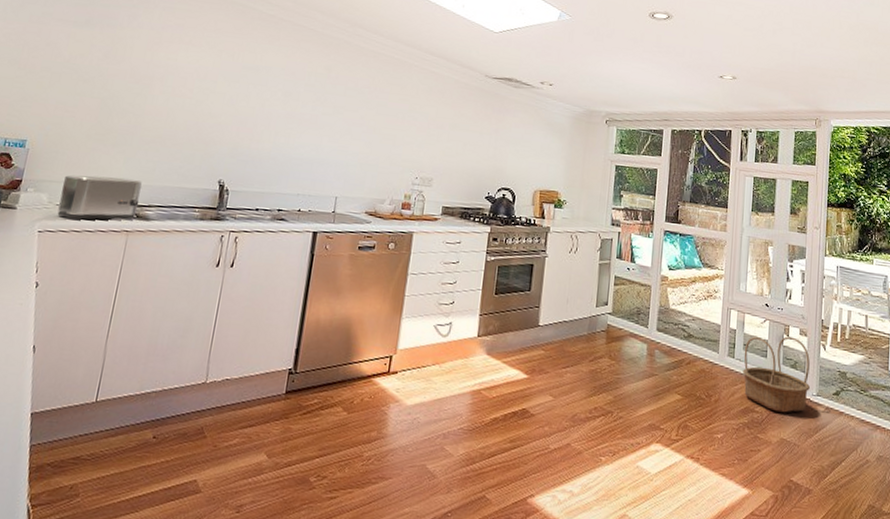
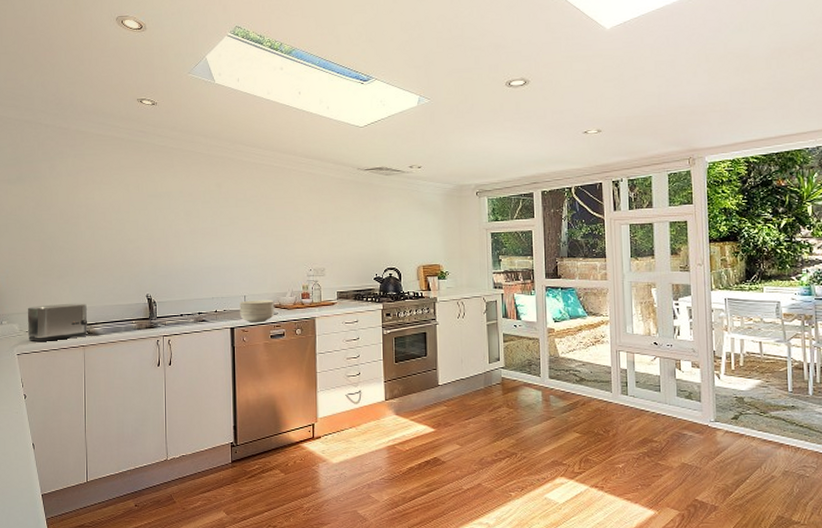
bowl: none [326,203,370,231] -> present [239,300,275,323]
basket: present [743,336,811,413] -> none [637,370,708,440]

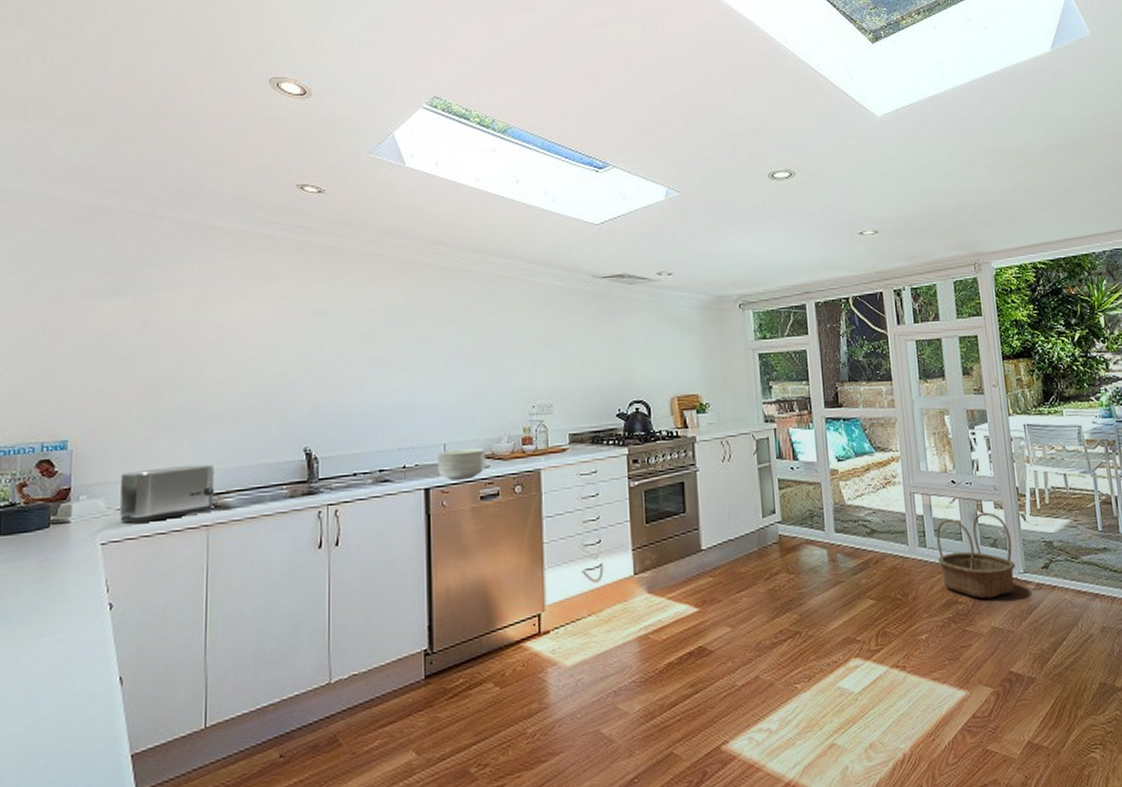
basket: none [637,370,708,440] -> present [936,512,1016,599]

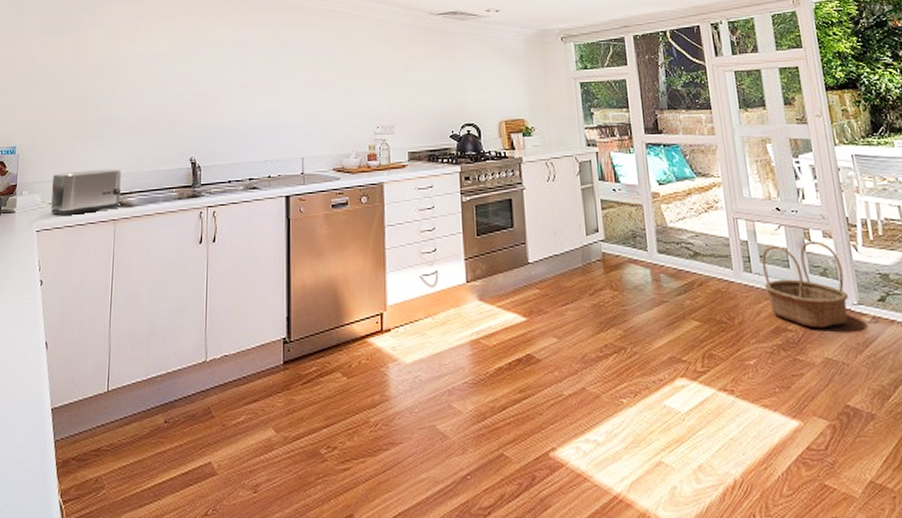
bowl: present [436,448,486,480] -> none [295,162,337,190]

